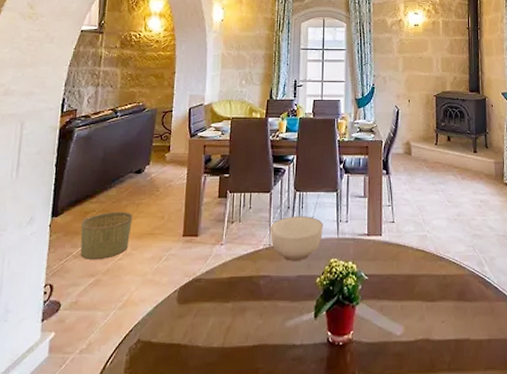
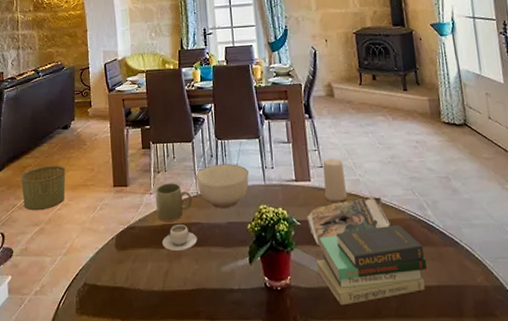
mug: none [225,234,264,274] -> present [155,183,192,221]
teacup: none [227,277,265,305] -> present [161,224,198,251]
magazine: none [374,253,451,300] -> present [306,197,391,245]
books: none [379,279,480,360] -> present [316,224,427,306]
candle: none [393,214,415,257] -> present [322,158,348,202]

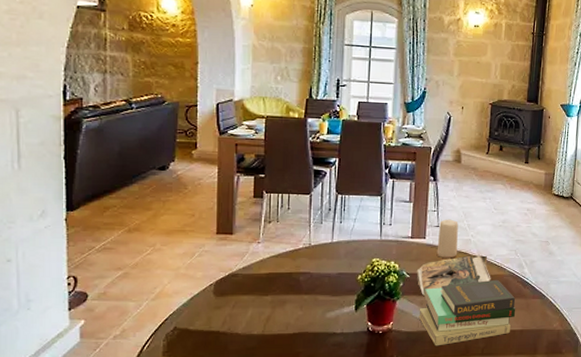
basket: present [20,165,66,210] -> none [101,207,160,253]
mug: present [155,183,192,221] -> none [263,233,304,270]
teacup: present [161,224,198,251] -> none [266,274,305,298]
bowl: present [195,164,250,209] -> none [309,218,367,261]

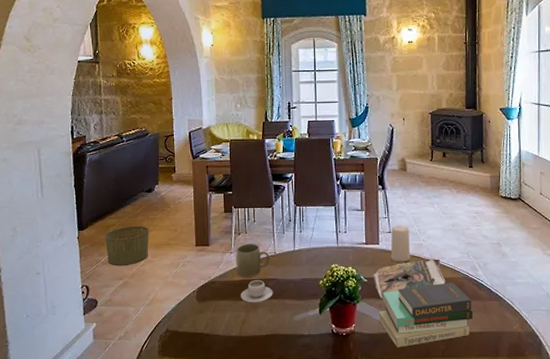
basket: none [101,207,160,253] -> present [104,225,149,265]
mug: none [263,233,304,270] -> present [235,244,270,277]
teacup: none [266,274,305,298] -> present [240,280,273,302]

